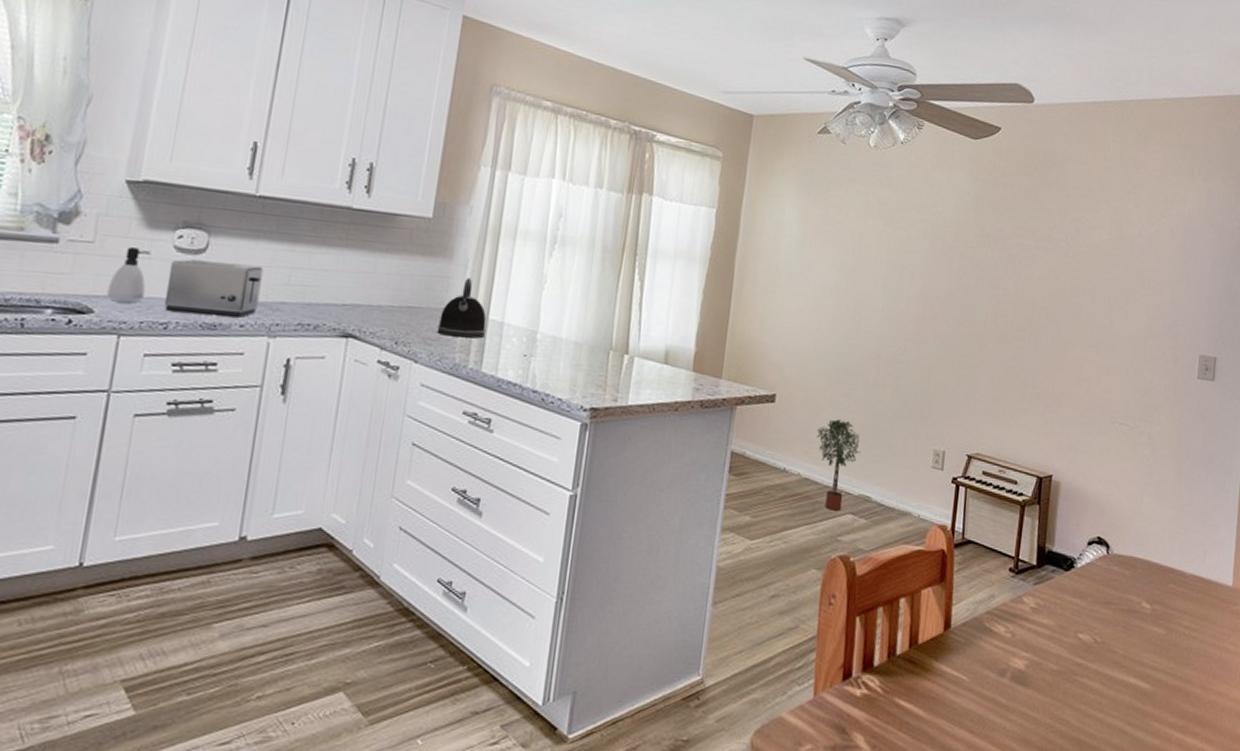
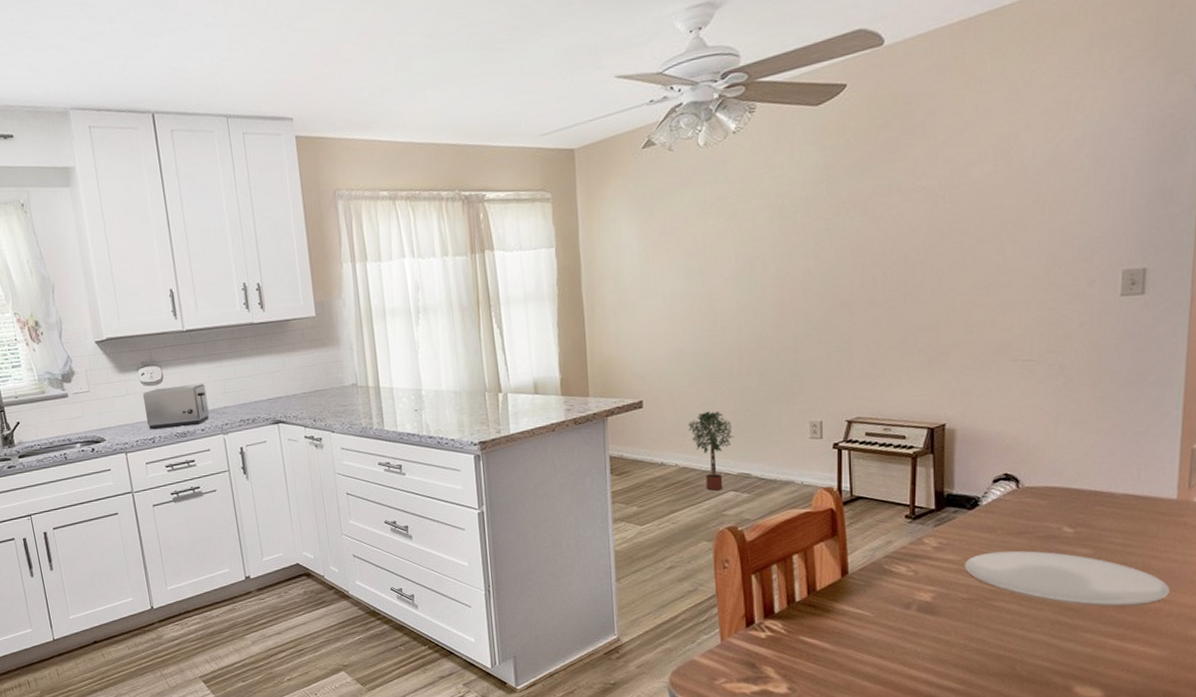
soap dispenser: present [106,247,151,305] -> none [108,389,133,431]
kettle: present [436,278,487,339] -> none [342,357,381,408]
plate: none [1057,620,1224,696] -> present [965,550,1170,608]

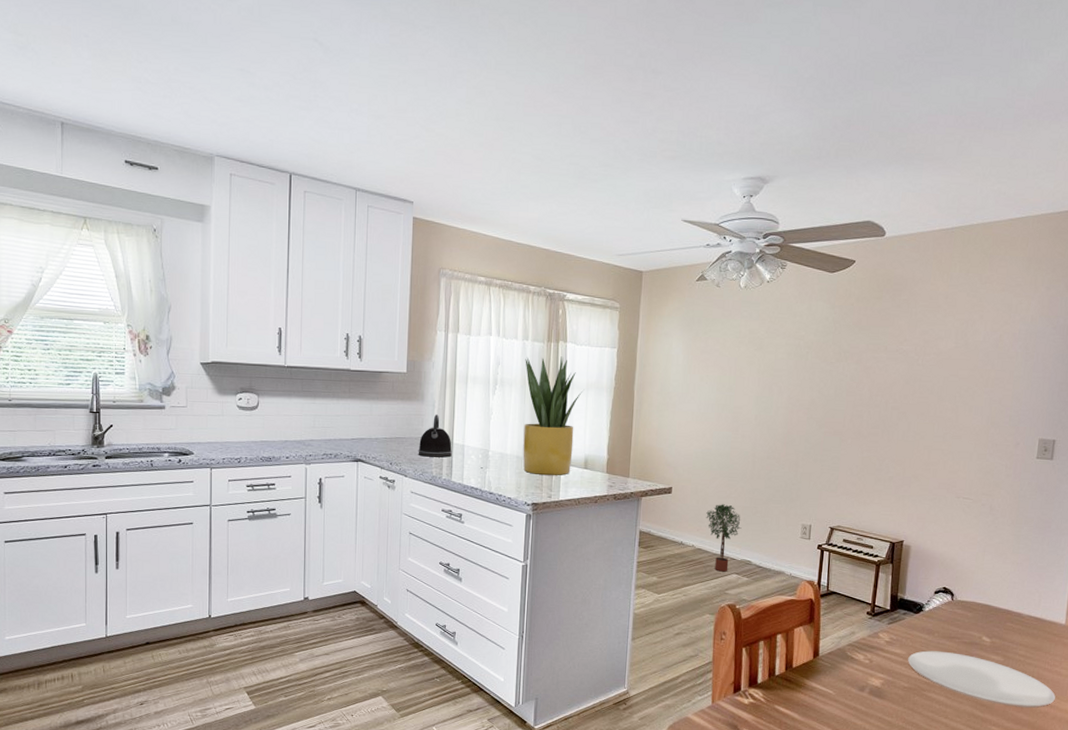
toaster: present [142,384,209,430] -> none [236,414,296,452]
kettle: none [342,357,381,408] -> present [418,414,453,458]
planter: none [448,268,522,409] -> present [522,356,584,475]

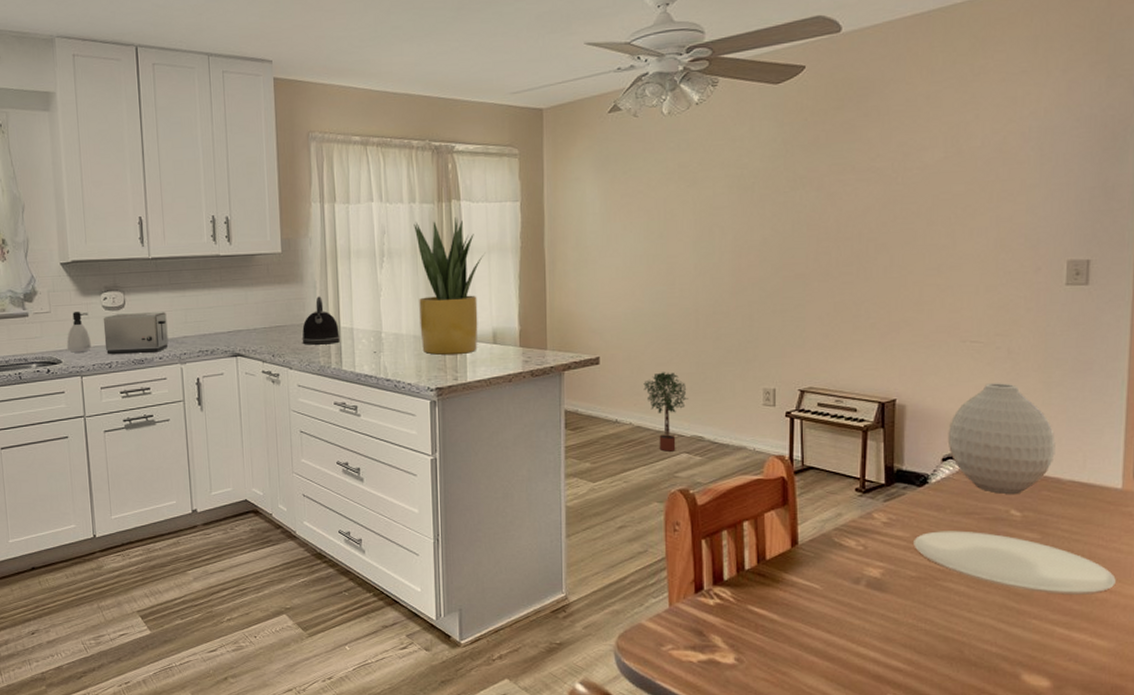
soap dispenser: none [199,409,223,447] -> present [66,312,91,354]
toaster: none [236,414,296,452] -> present [103,312,169,355]
vase: none [940,533,1020,624] -> present [947,383,1056,495]

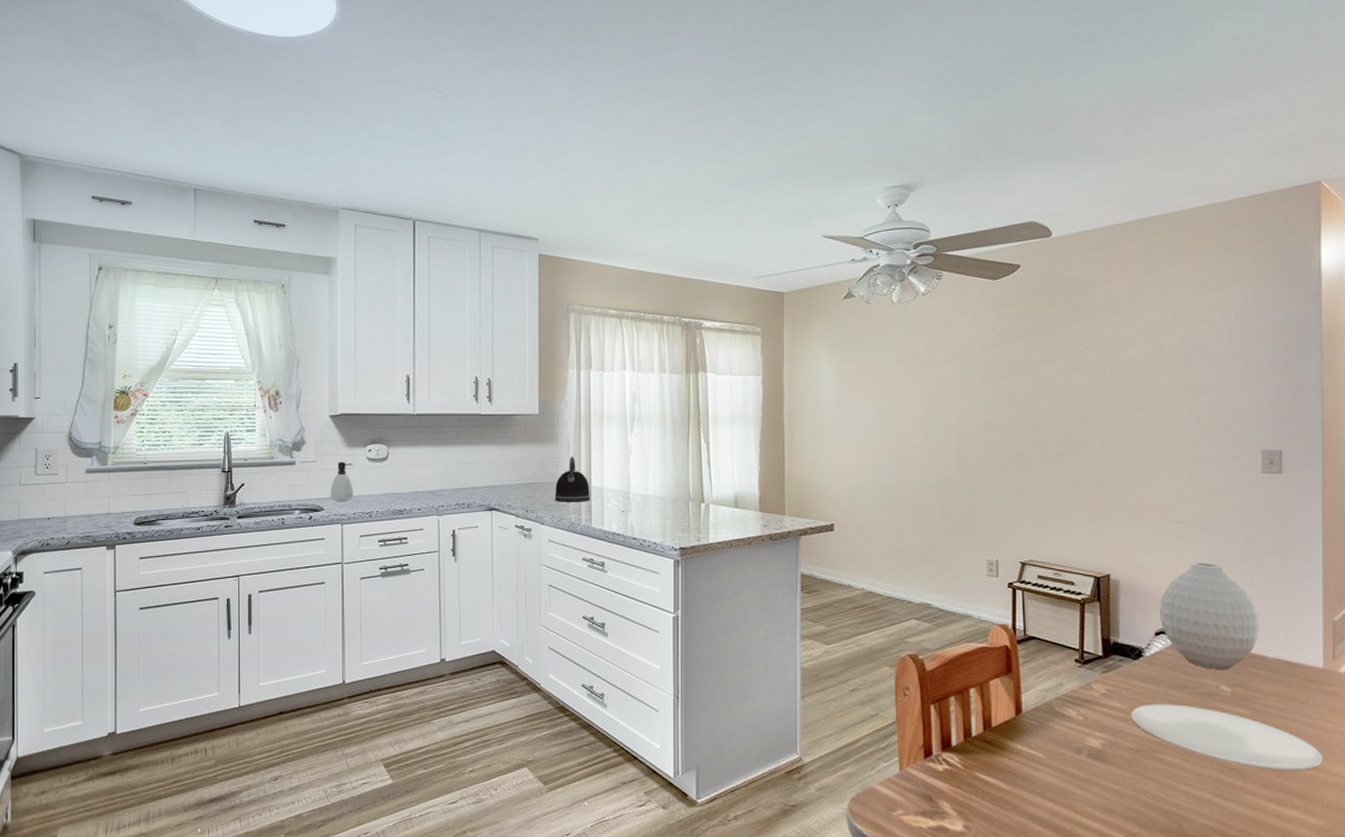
toaster: present [103,312,169,355] -> none [366,465,427,505]
planter: present [414,217,486,355] -> none [663,388,729,516]
potted tree: present [643,372,689,452] -> none [875,540,917,617]

